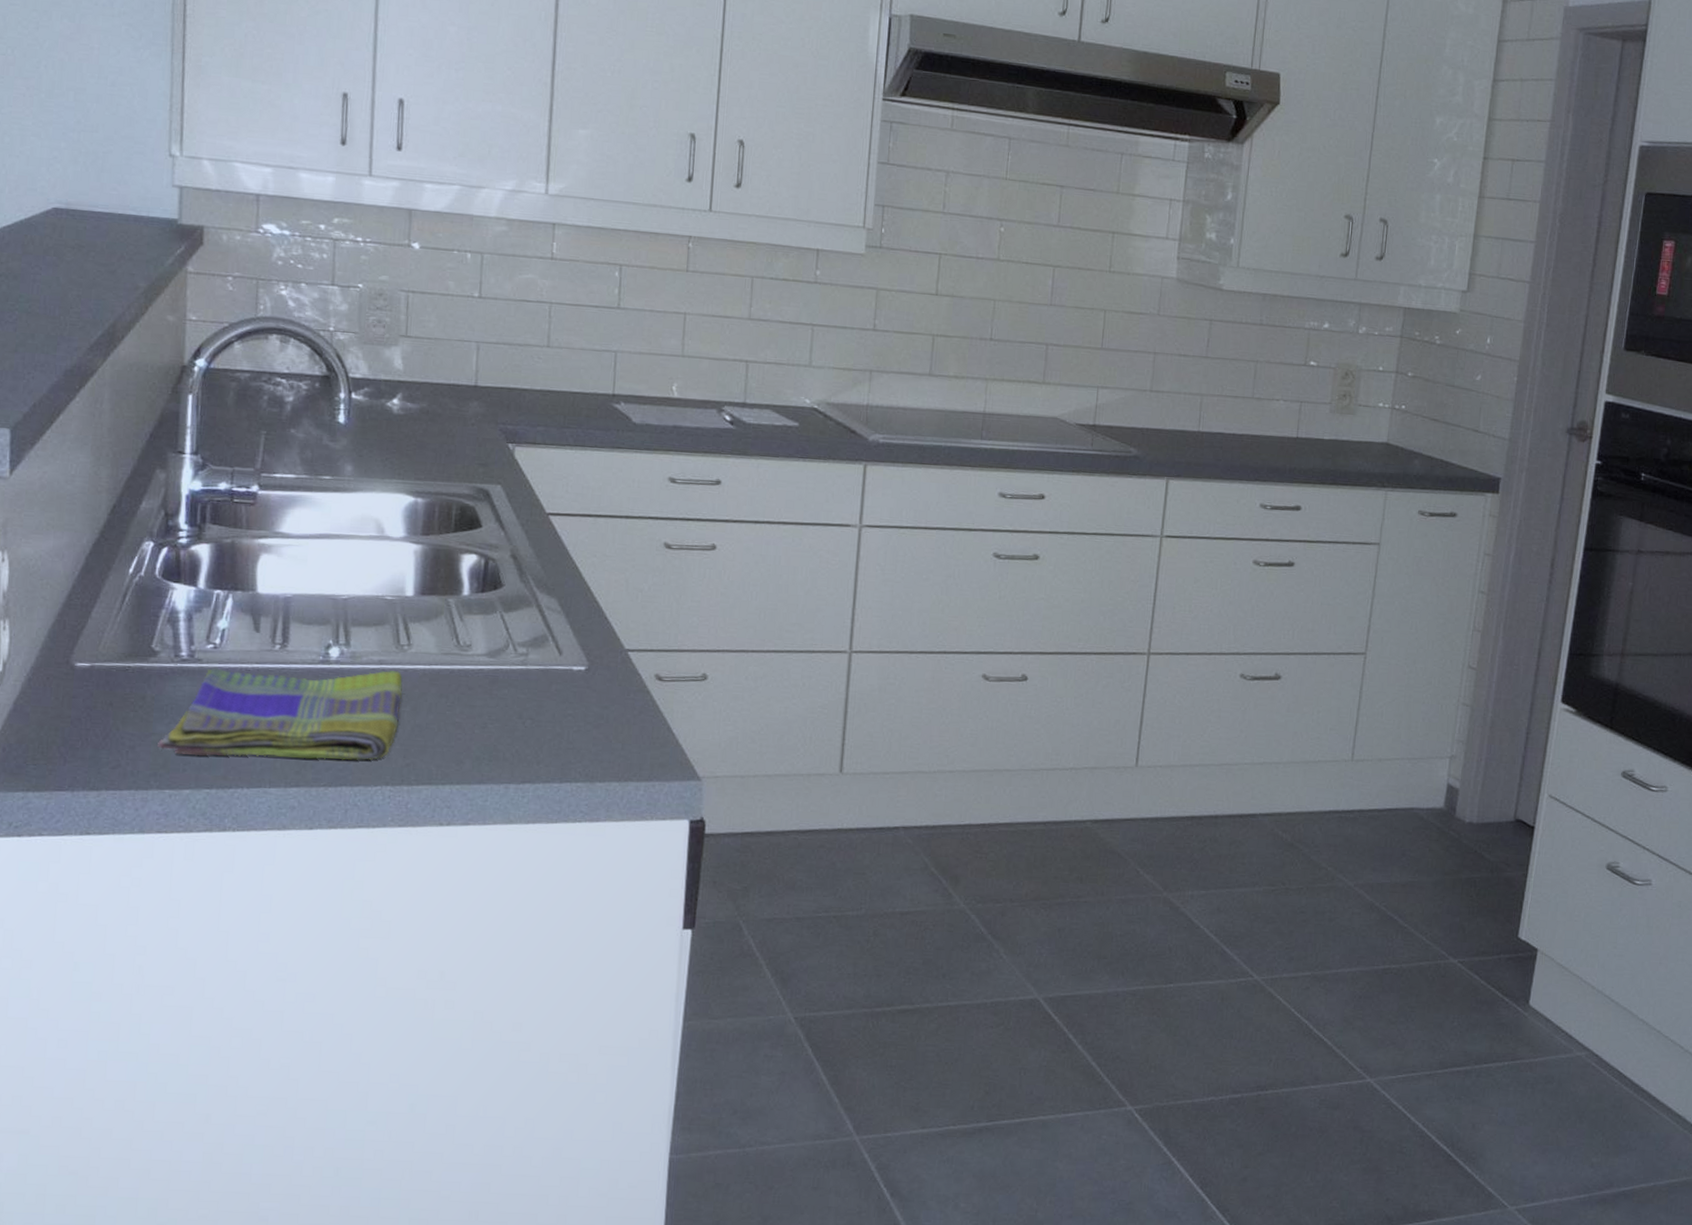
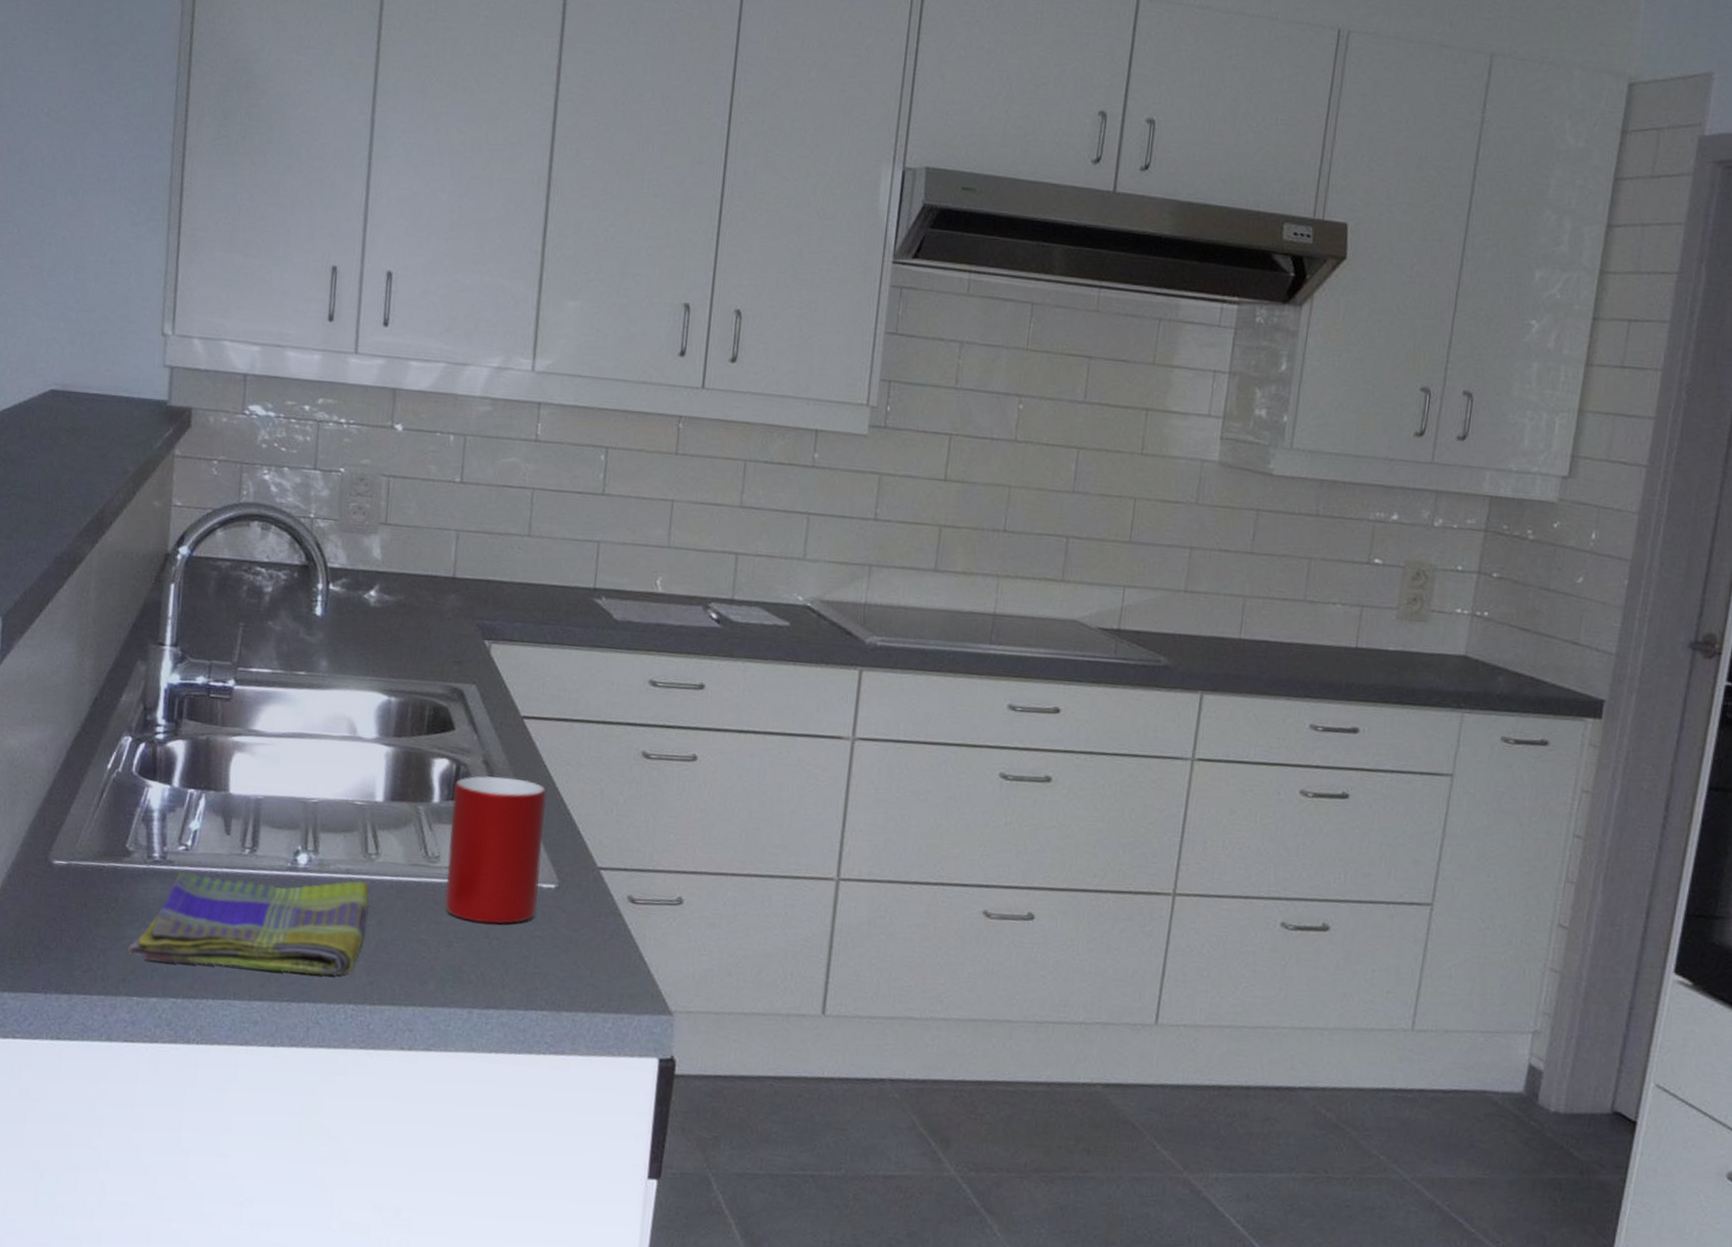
cup: none [477,569,575,705] -> present [444,776,547,924]

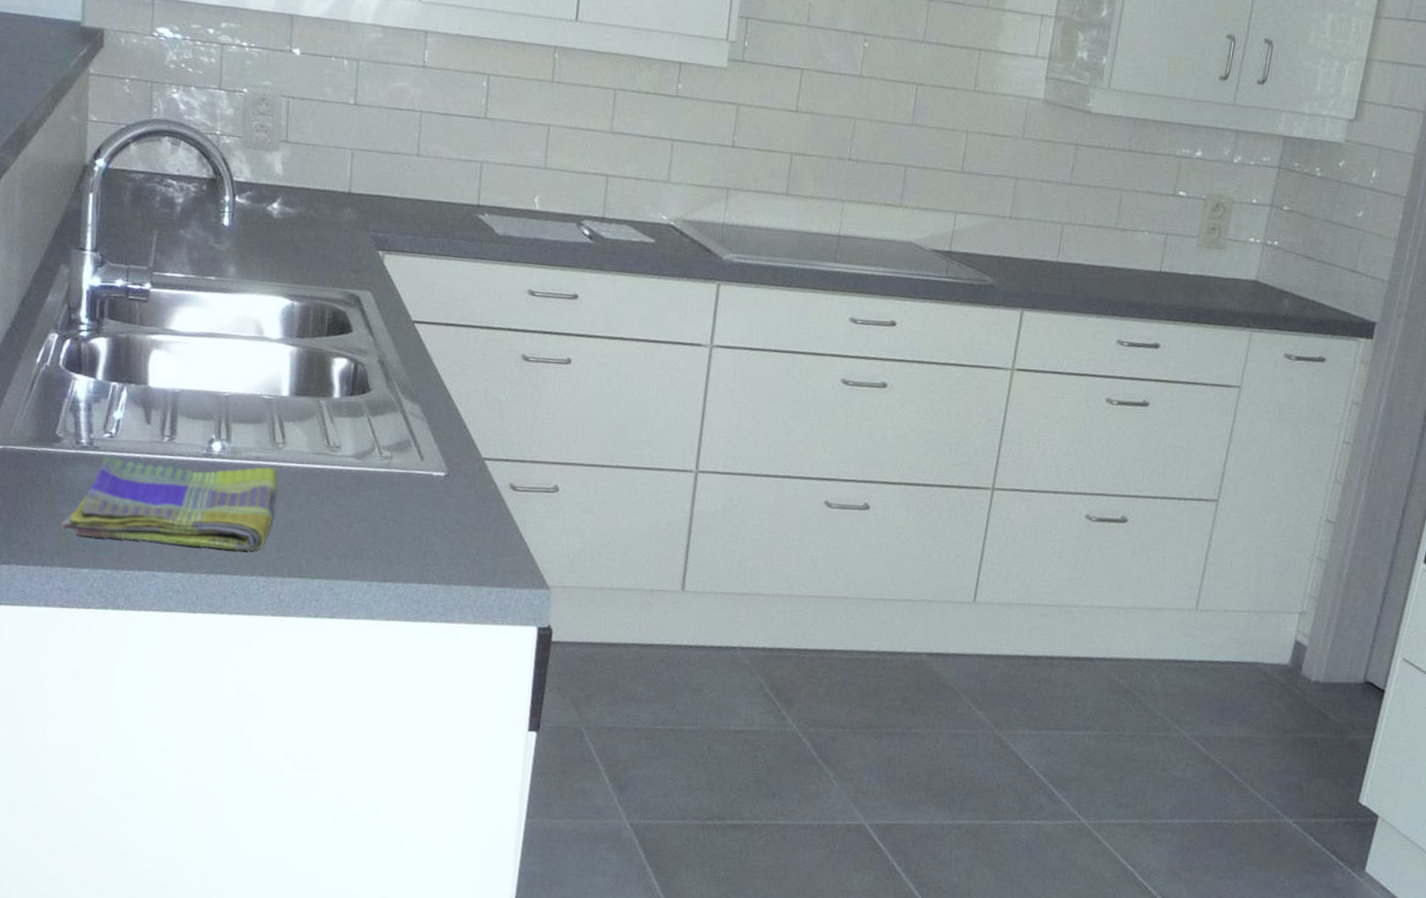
cup: present [444,776,547,924] -> none [345,374,437,507]

